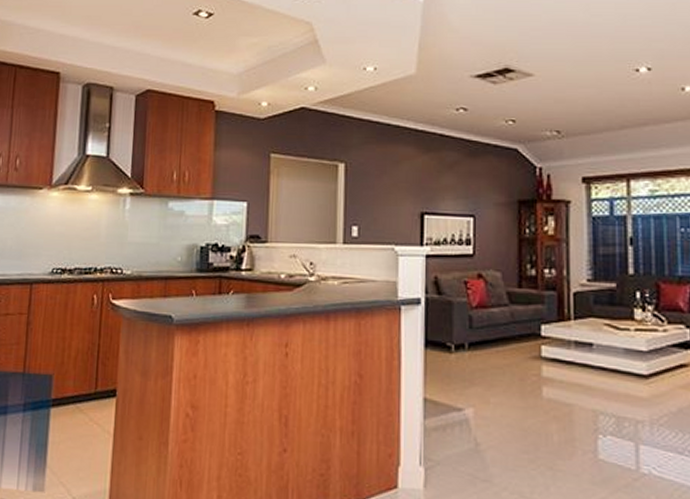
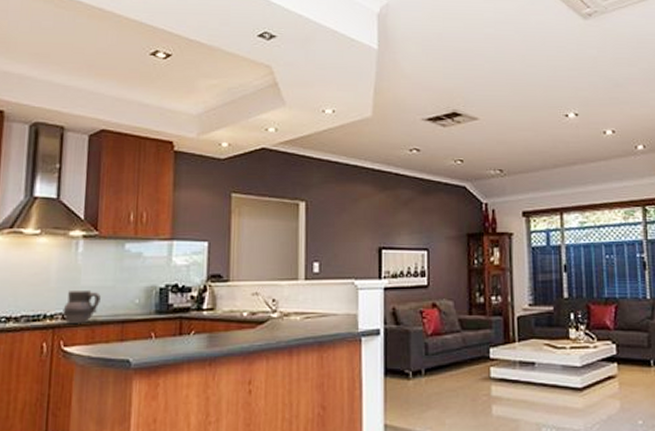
ceramic jug: none [111,245,146,279] -> present [62,289,101,324]

